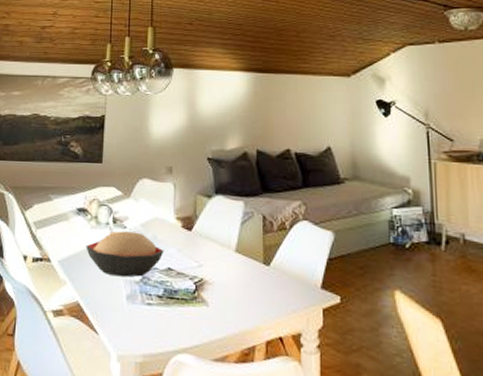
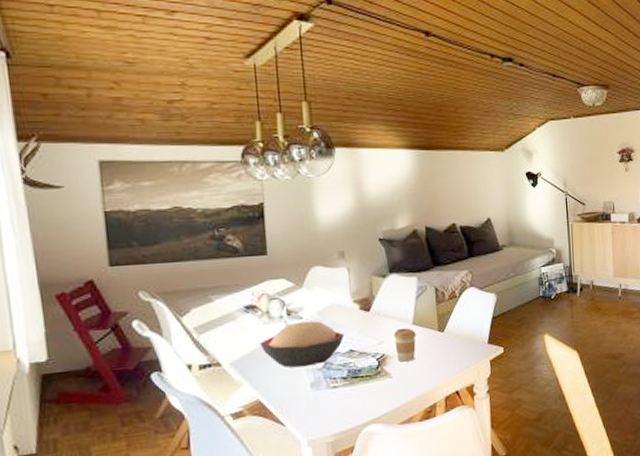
coffee cup: none [215,254,239,292] -> present [394,328,416,362]

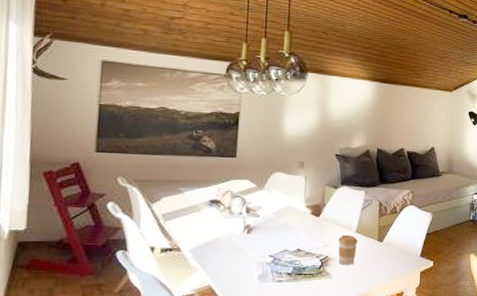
decorative bowl: present [260,321,345,368] -> none [218,219,295,260]

